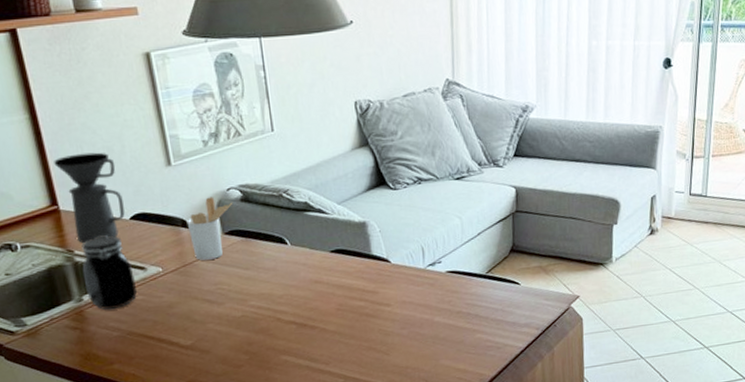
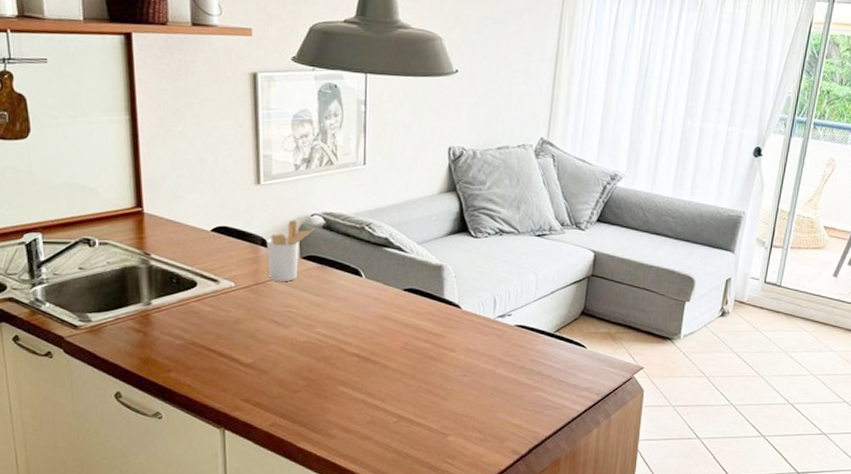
coffee maker: present [54,152,125,243] -> none [146,160,207,248]
jar: present [81,235,137,310] -> none [155,243,206,318]

